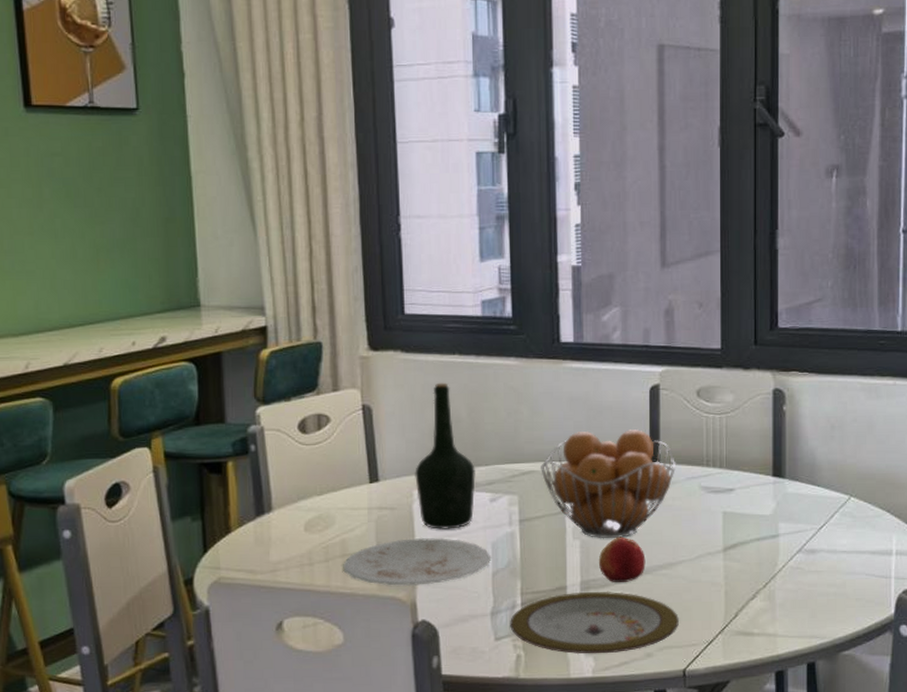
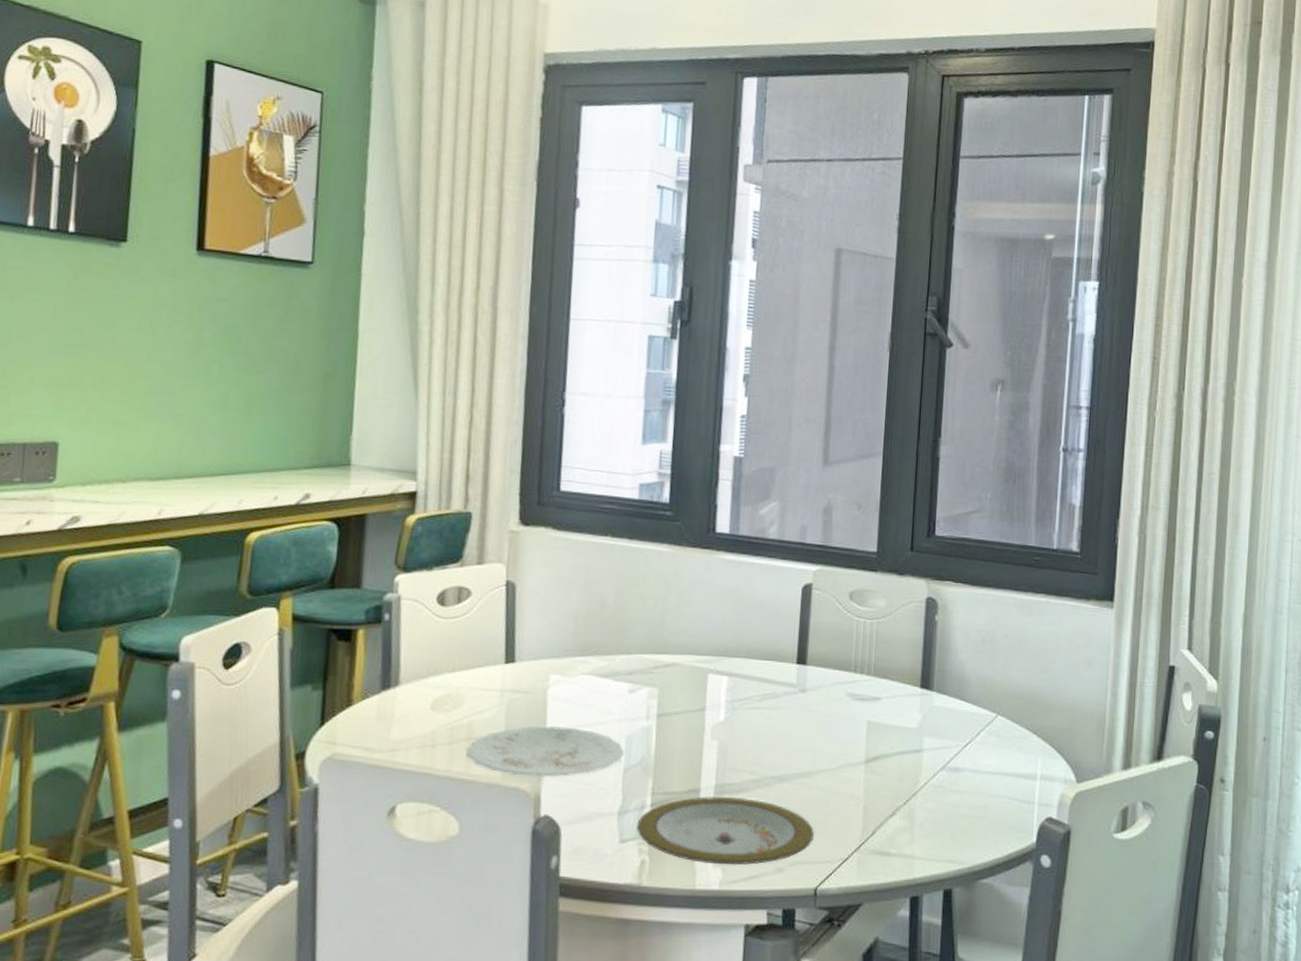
bottle: present [415,382,476,529] -> none [553,564,617,719]
fruit basket: present [541,429,677,539] -> none [684,626,824,741]
apple: present [598,536,646,582] -> none [735,740,785,789]

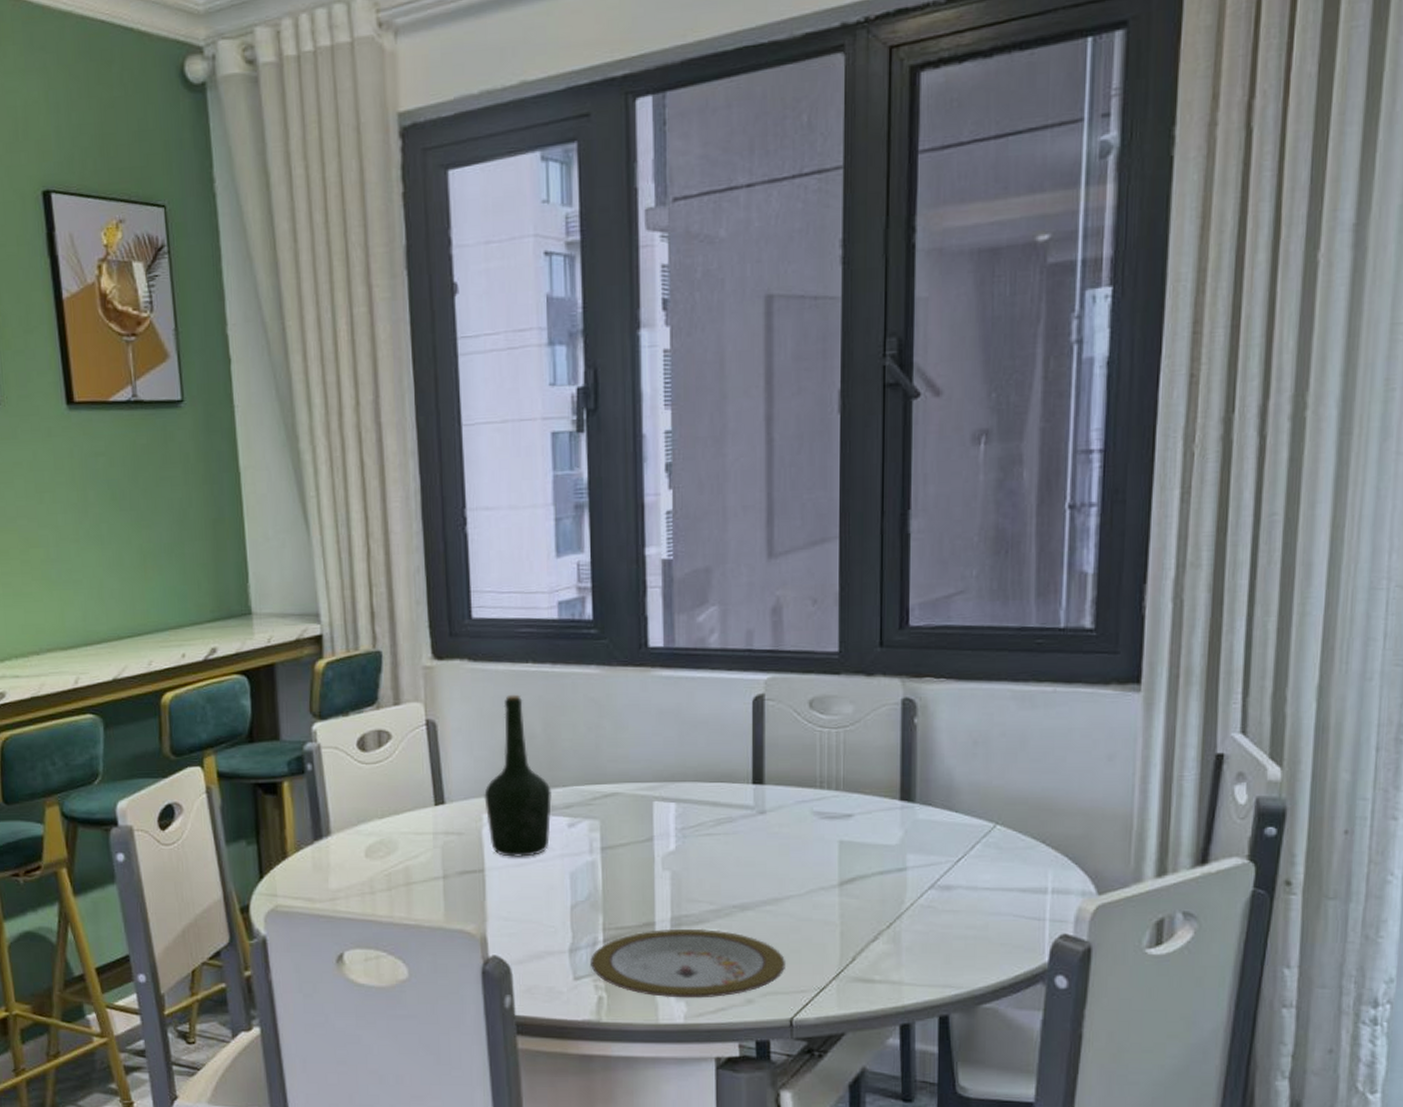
plate: present [467,726,625,777] -> none [407,866,570,918]
bottle: none [553,564,617,719] -> present [484,694,552,857]

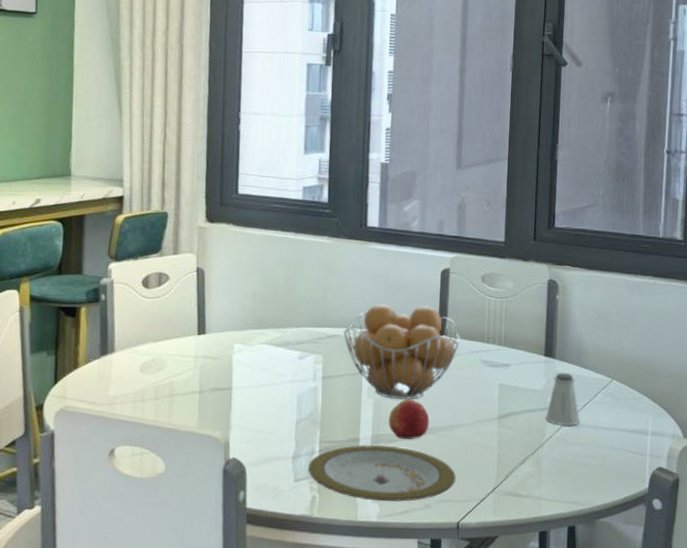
bottle: present [484,694,552,857] -> none [236,253,288,380]
fruit basket: none [625,746,784,870] -> present [343,304,461,400]
apple: none [691,867,747,919] -> present [388,398,430,439]
saltshaker: none [903,820,953,889] -> present [545,372,581,426]

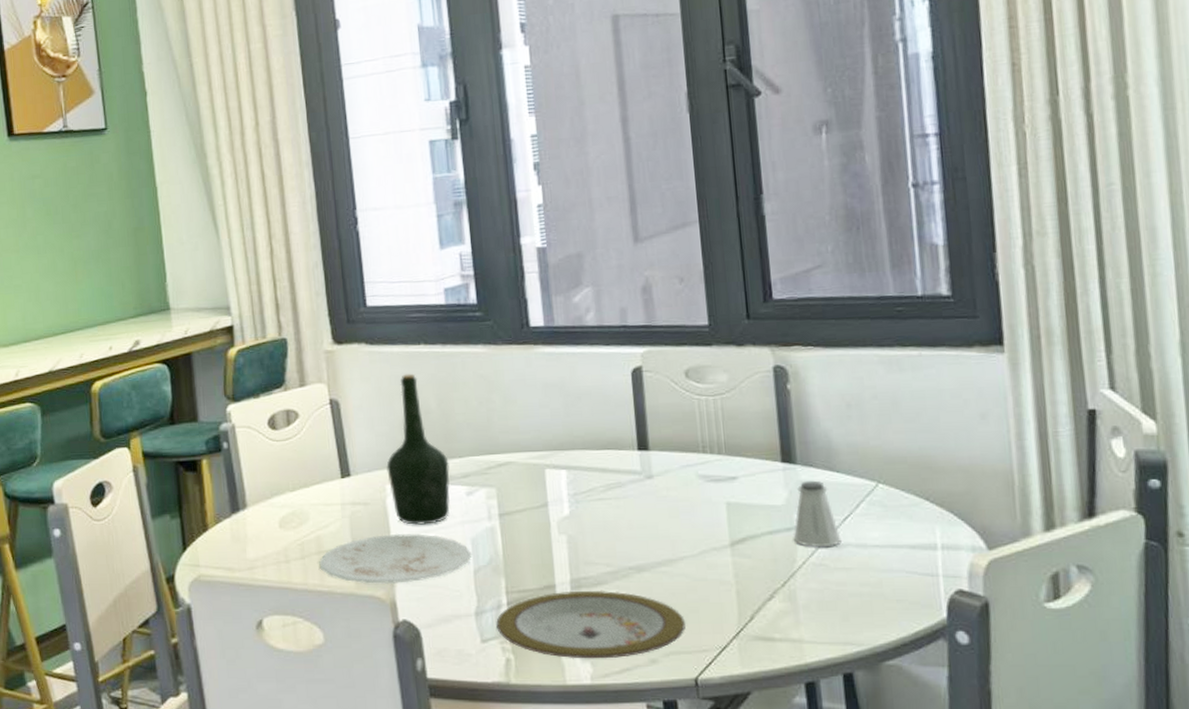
plate: none [169,385,297,427] -> present [319,534,472,584]
bottle: none [236,253,288,380] -> present [386,373,450,525]
fruit basket: present [343,304,461,400] -> none [518,415,669,534]
apple: present [388,398,430,439] -> none [588,531,642,581]

